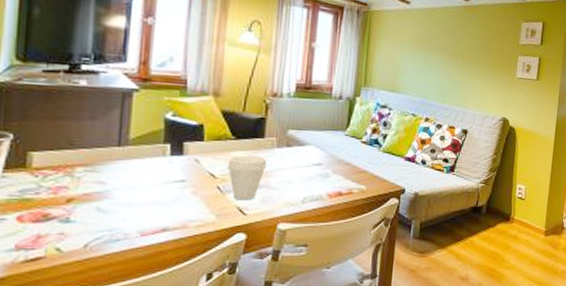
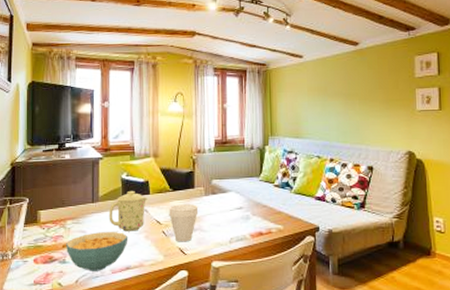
cereal bowl: none [72,184,169,233] -> present [66,232,128,271]
mug: none [141,134,200,185] -> present [109,190,148,232]

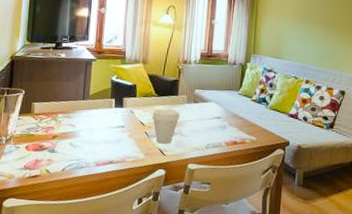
cereal bowl: present [66,232,128,271] -> none [56,127,114,163]
mug: present [109,190,148,232] -> none [97,92,134,130]

